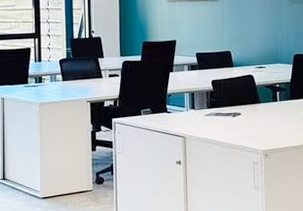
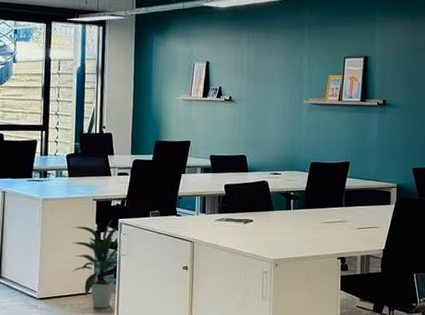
indoor plant: none [69,119,116,205] -> present [72,218,120,309]

